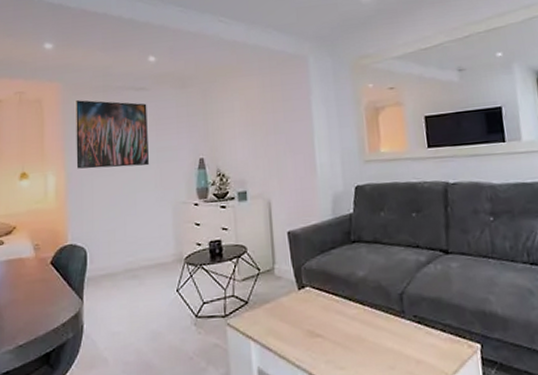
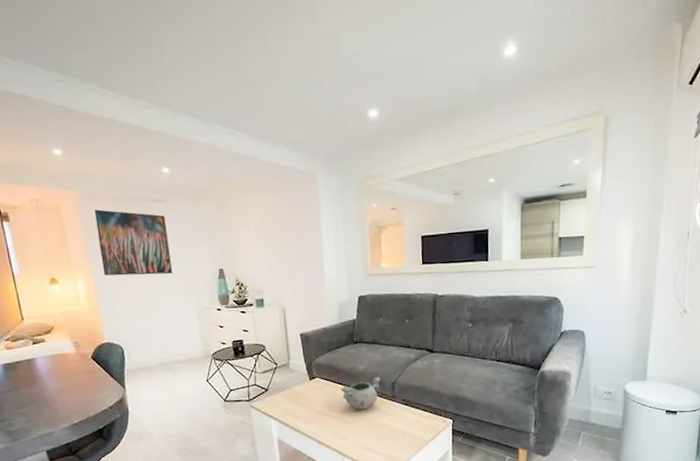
decorative bowl: none [336,285,385,329] -> present [341,377,381,410]

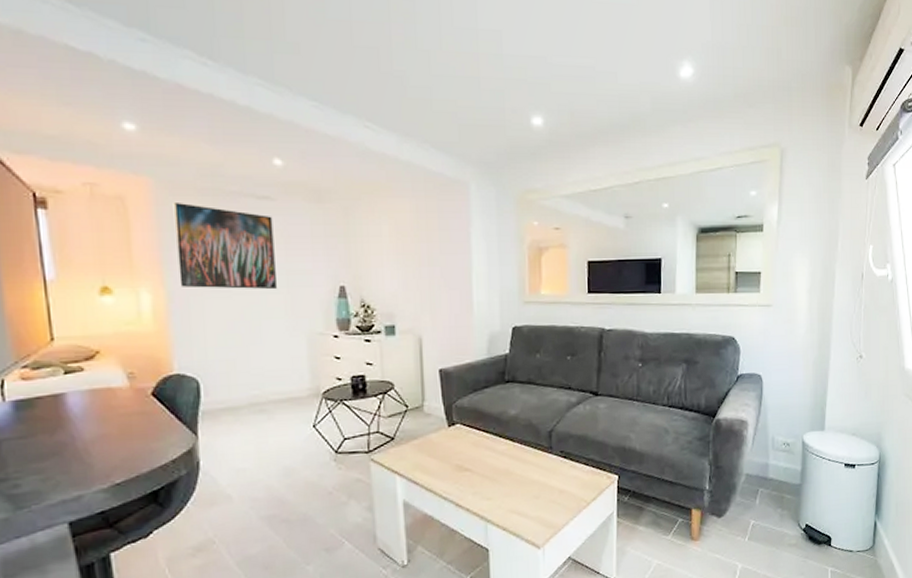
decorative bowl: present [341,377,381,410] -> none [487,424,535,464]

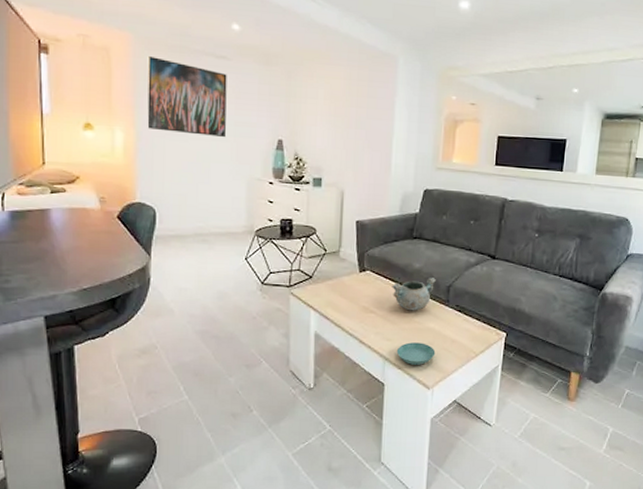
decorative bowl: none [487,424,535,464] -> present [392,278,436,311]
saucer: none [498,497,543,524] -> present [396,342,436,365]

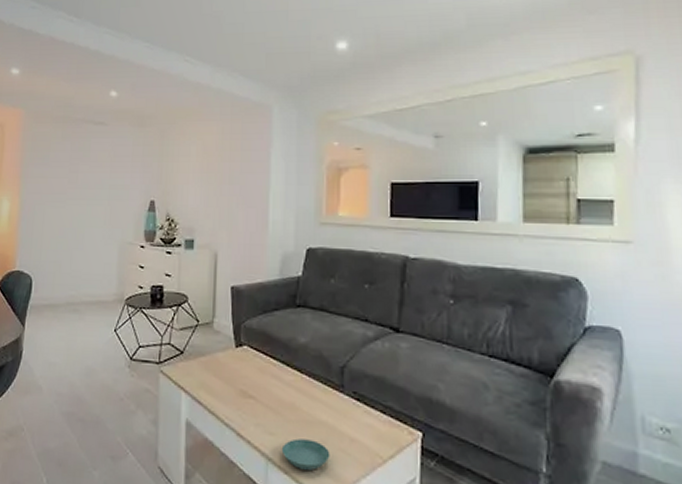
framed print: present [147,56,227,138] -> none [30,129,104,202]
decorative bowl: present [392,278,436,311] -> none [273,355,326,398]

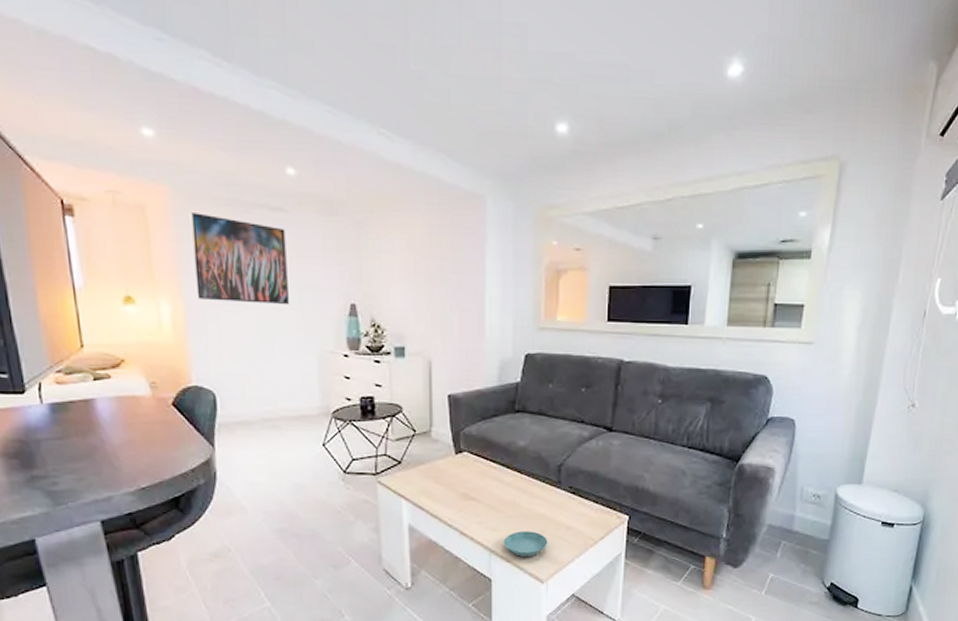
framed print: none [30,129,104,202] -> present [190,213,289,305]

